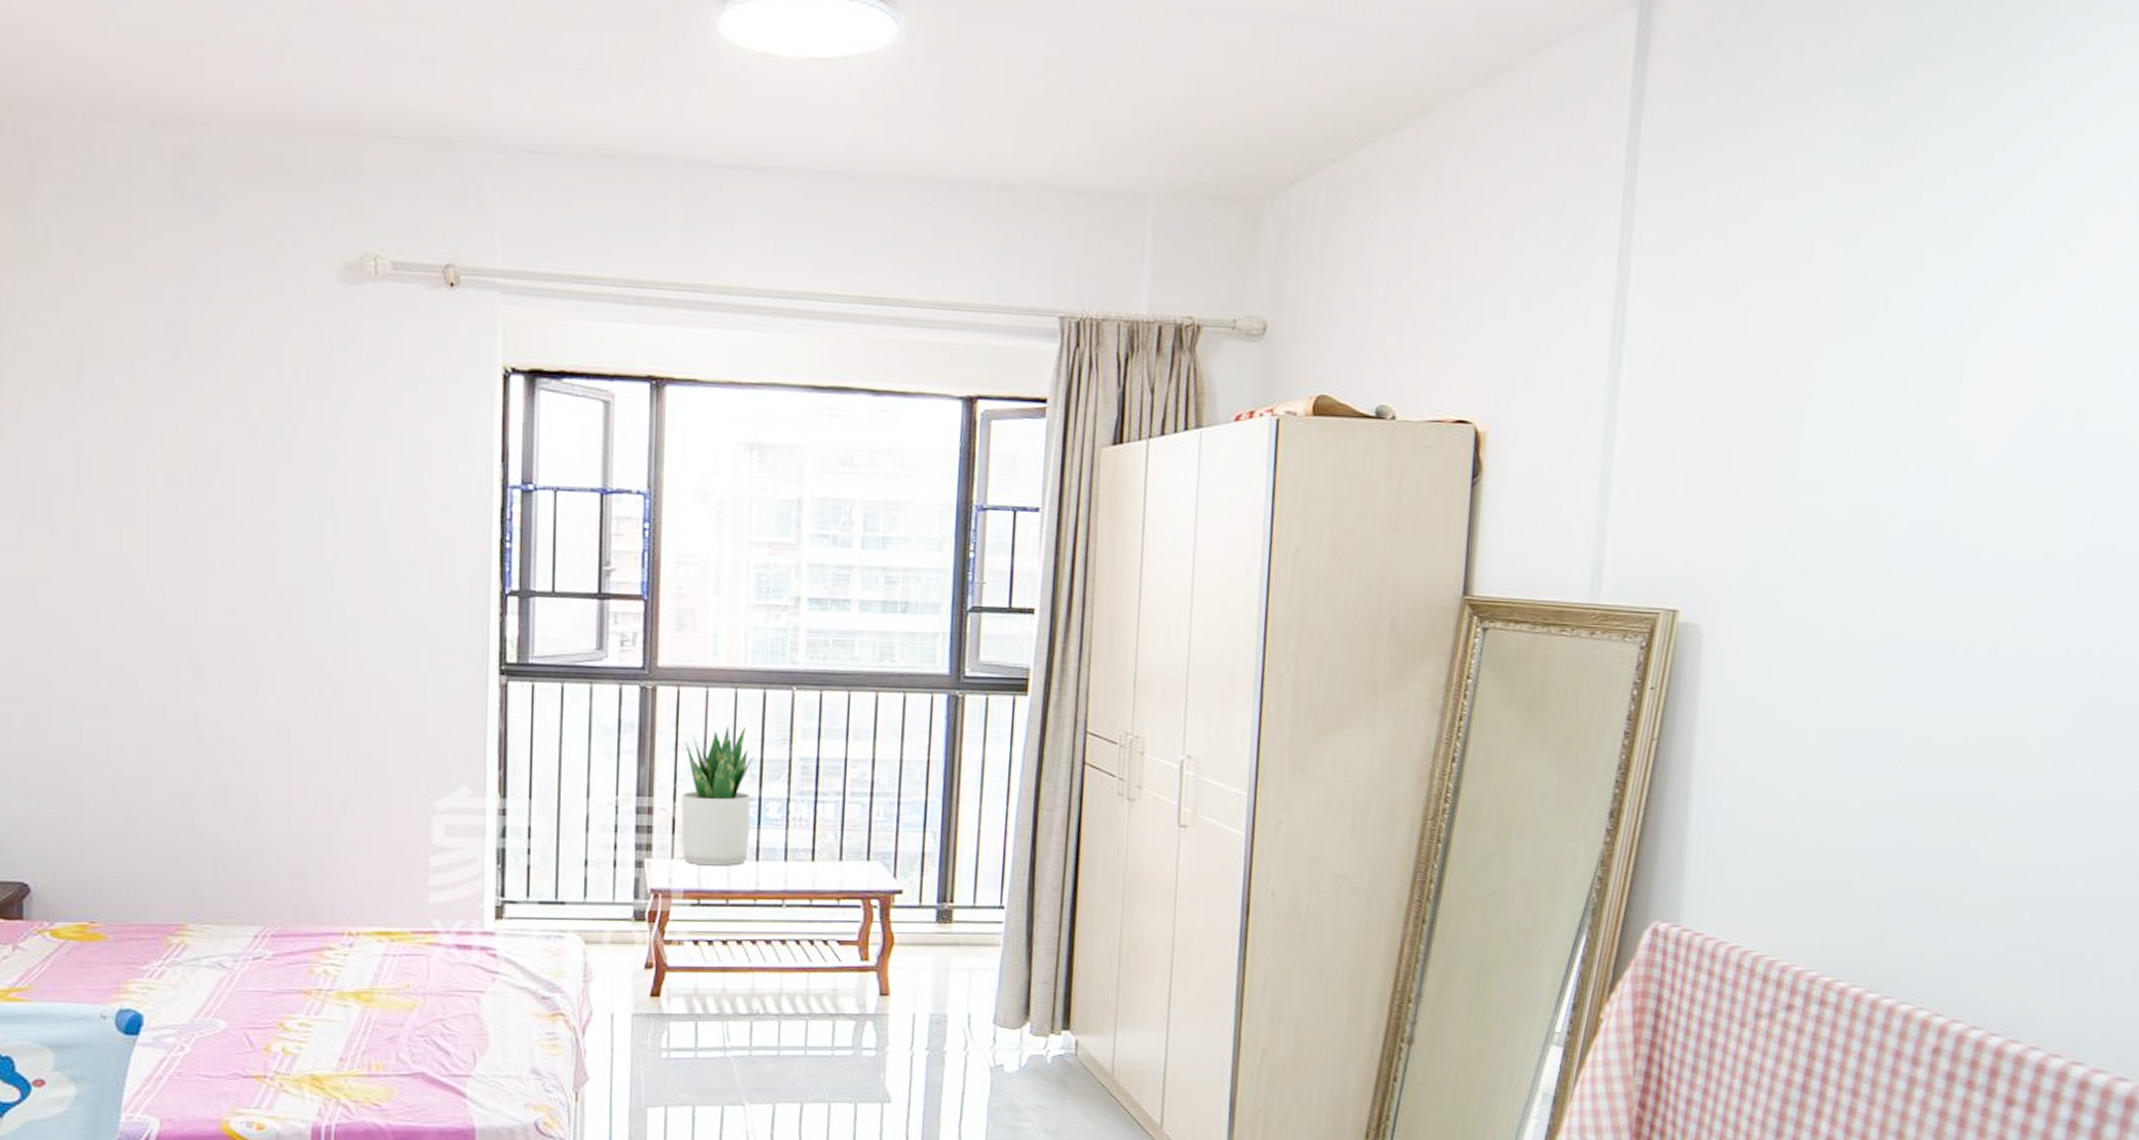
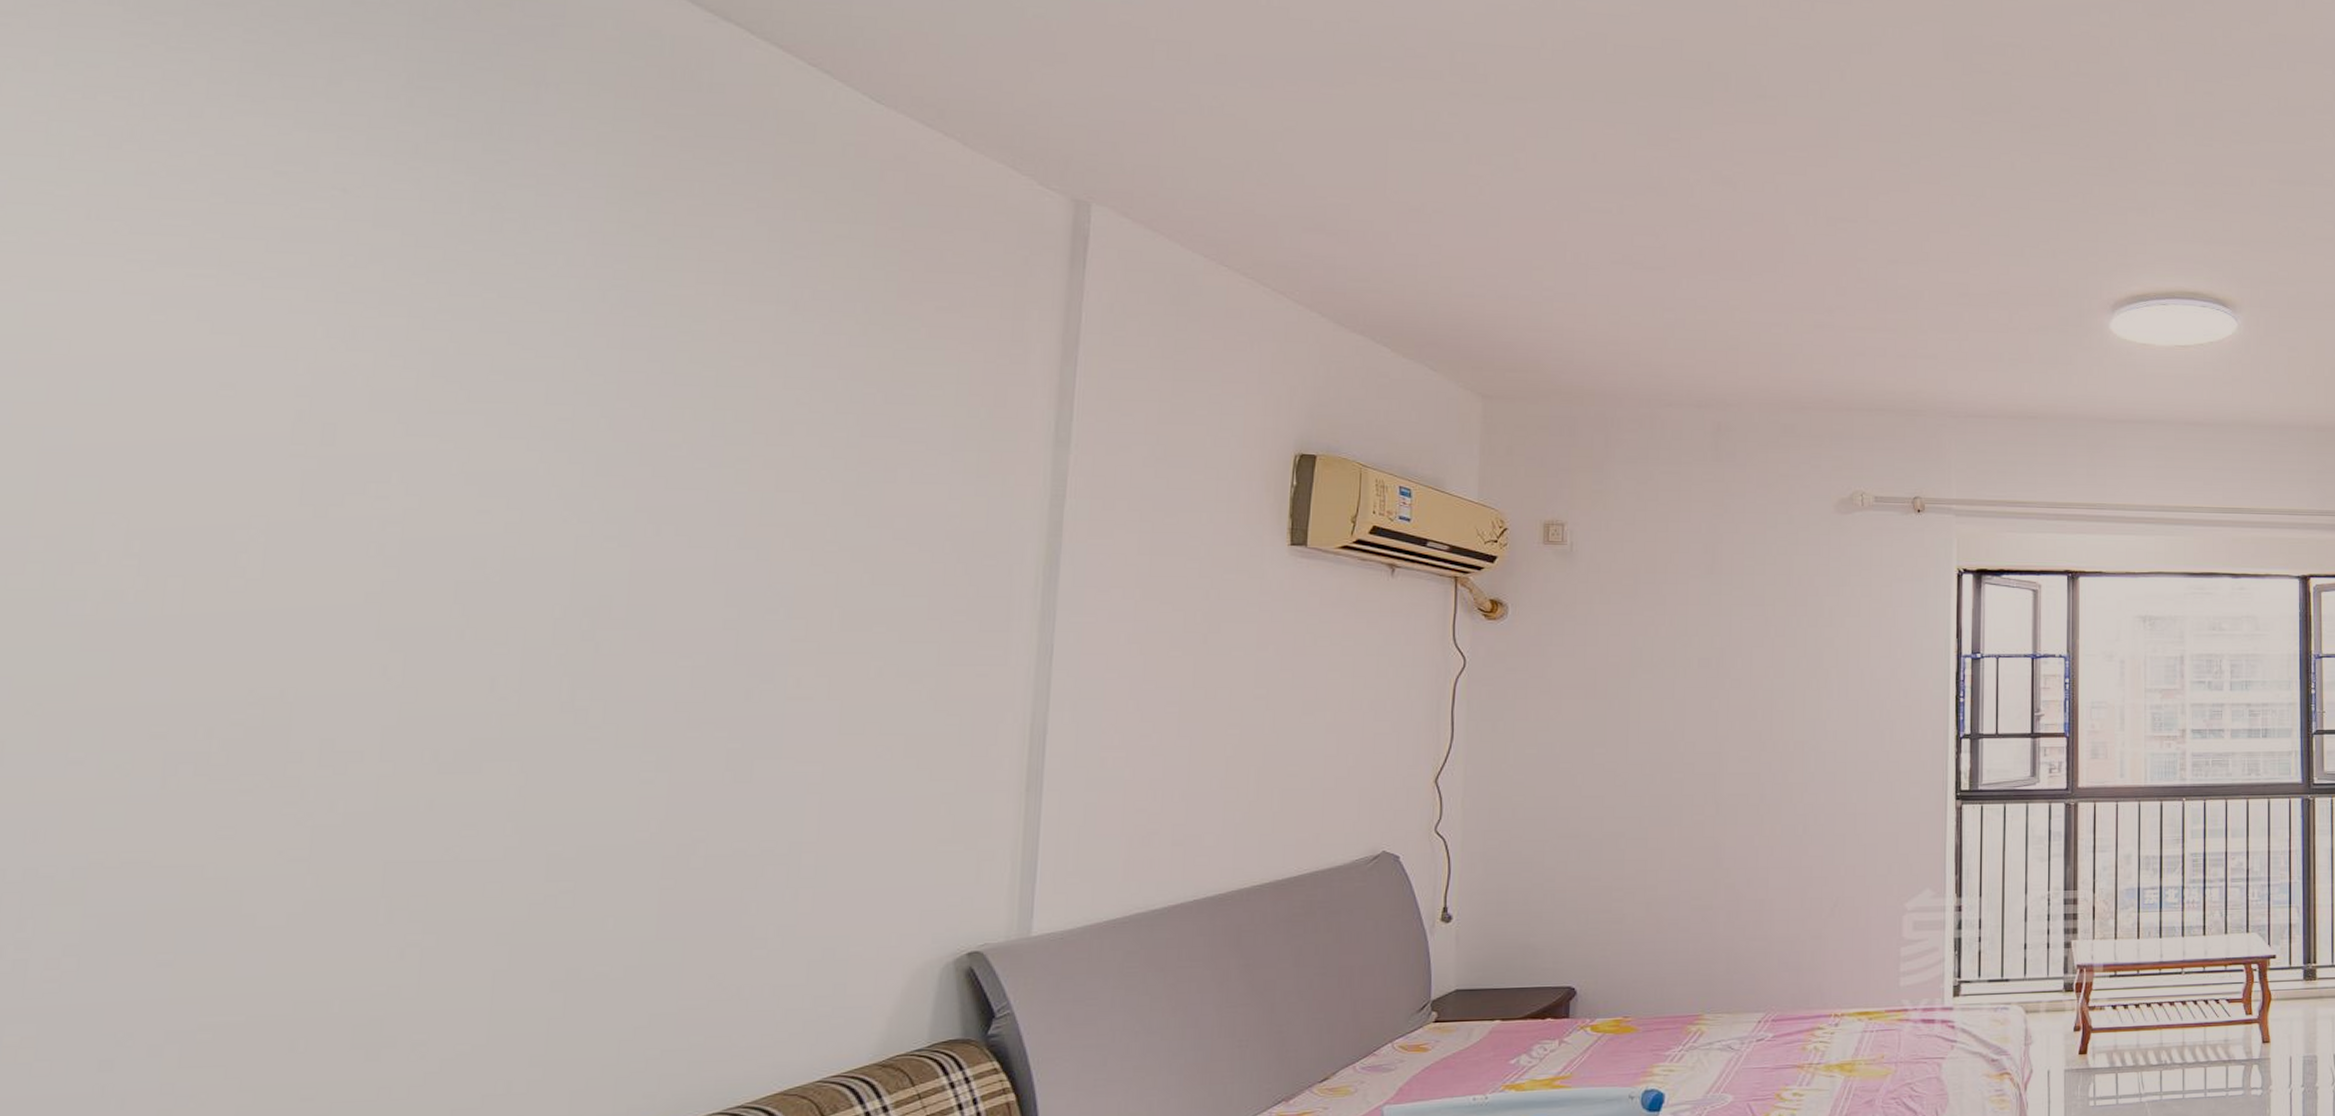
planter: present [681,726,754,866] -> none [2100,831,2155,944]

